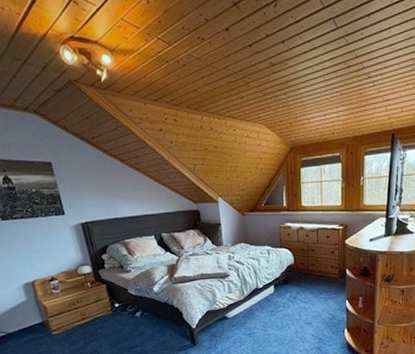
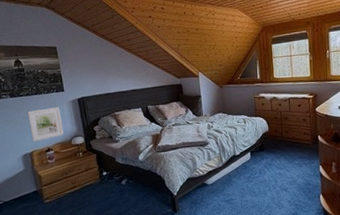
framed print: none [23,232,68,271] -> present [27,107,64,142]

